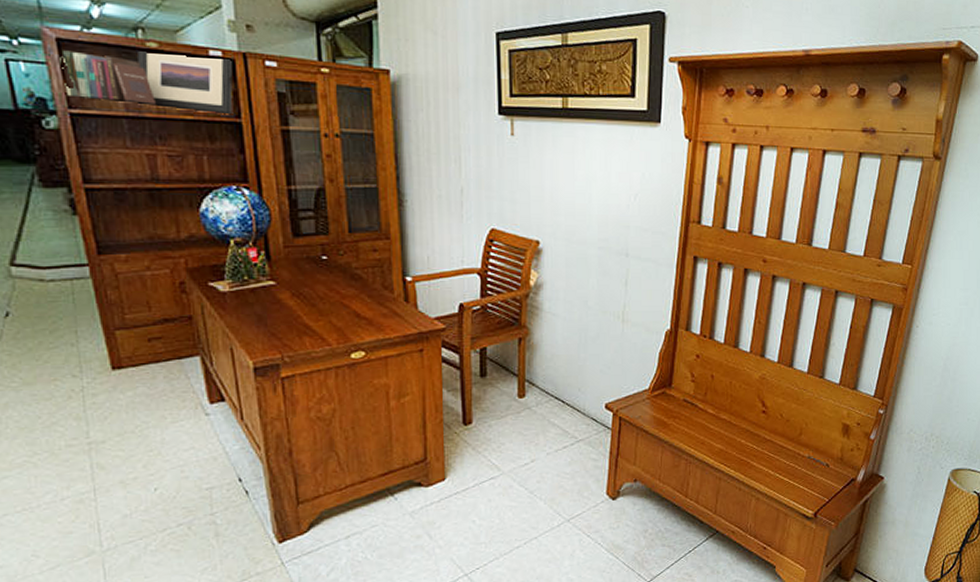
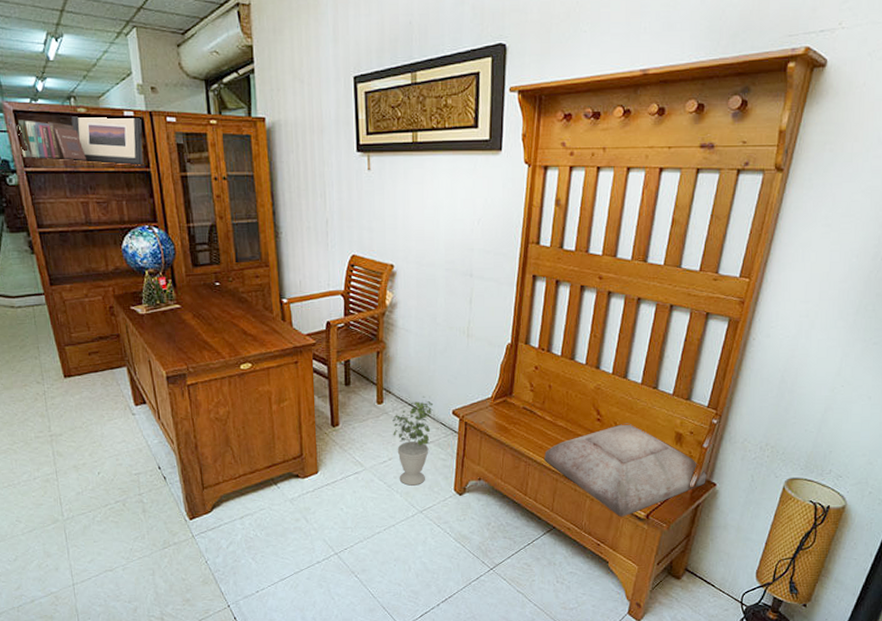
potted plant: none [536,388,584,491] -> present [393,395,434,486]
cushion: none [707,415,874,517] -> present [544,423,706,517]

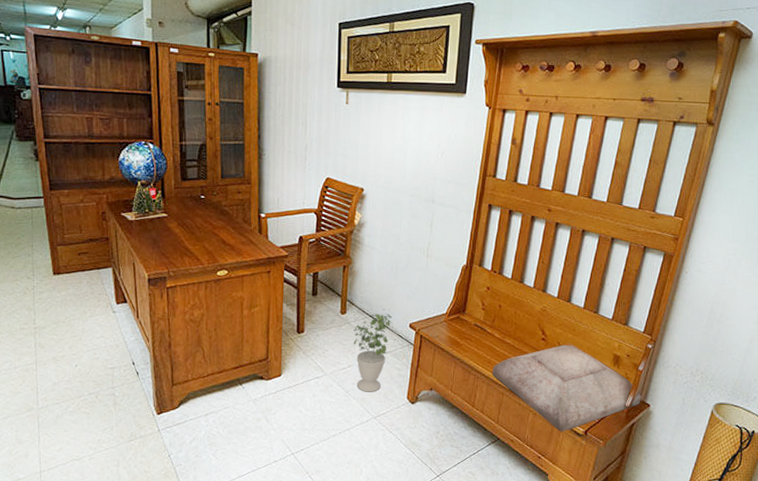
books: present [16,120,86,161] -> none [35,43,95,82]
picture frame: present [71,106,143,166] -> none [83,34,147,89]

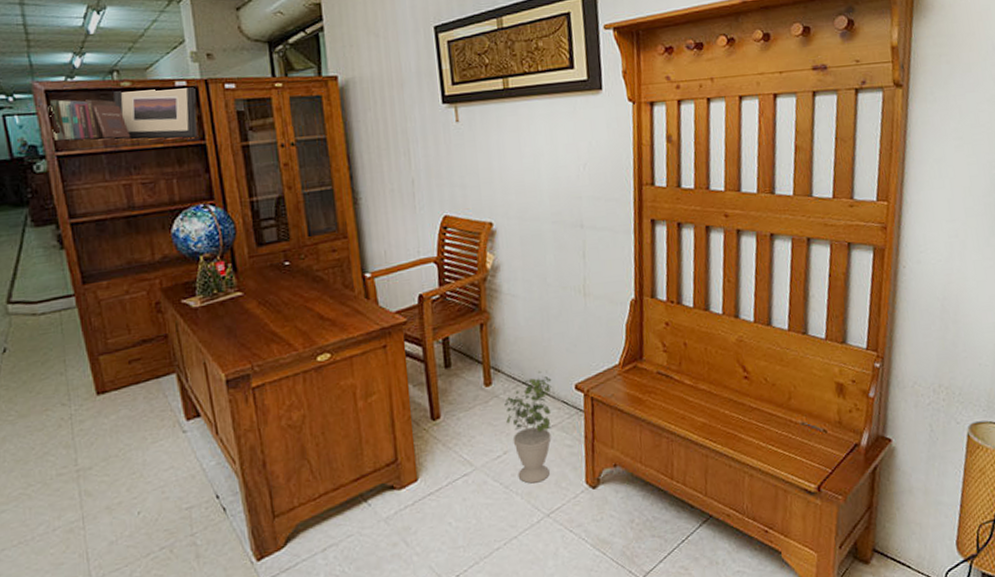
books: none [35,43,95,82] -> present [48,99,130,141]
picture frame: none [83,34,147,89] -> present [114,78,197,140]
cushion: present [492,343,641,432] -> none [688,377,880,494]

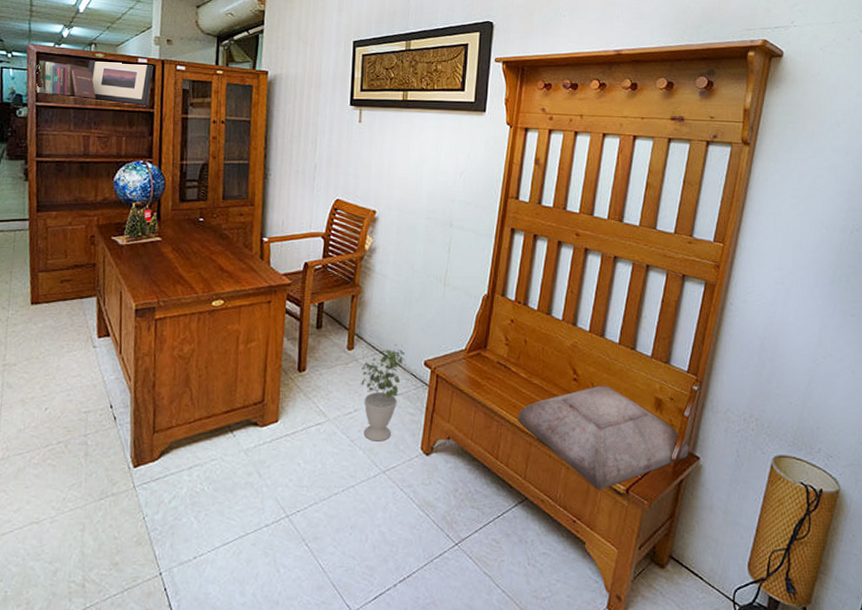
cushion: none [688,377,880,494] -> present [518,384,689,490]

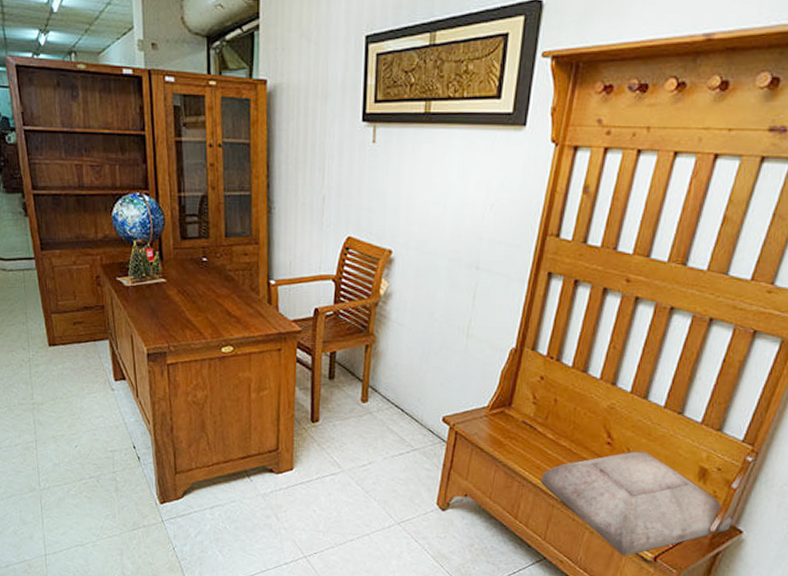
books: present [36,60,96,100] -> none [18,75,83,121]
picture frame: present [83,51,153,106] -> none [71,62,140,128]
potted plant: present [361,344,406,442] -> none [375,398,423,495]

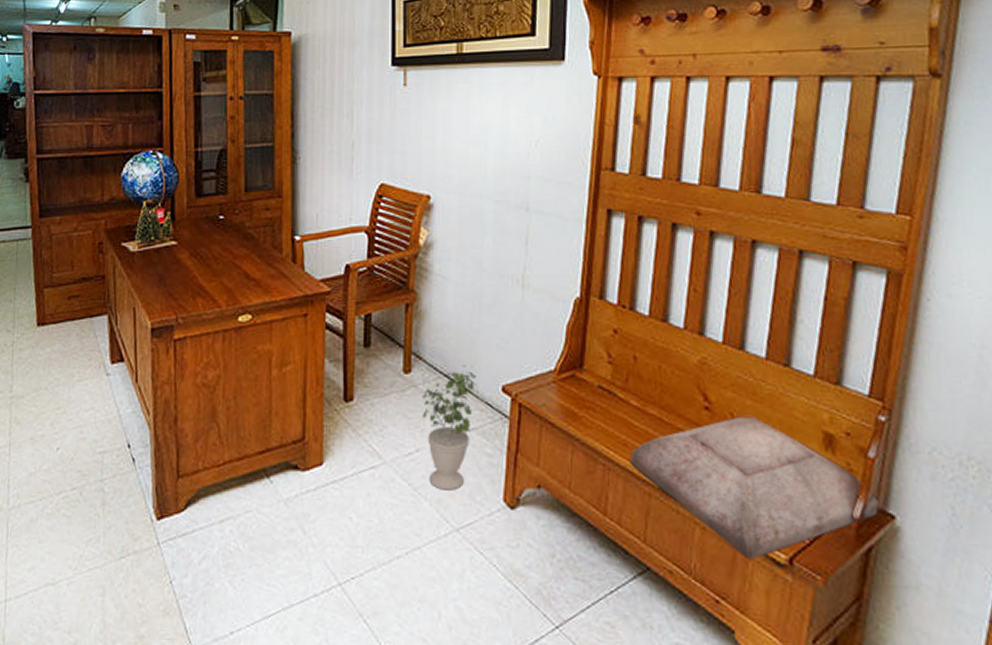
potted plant: none [375,398,423,495] -> present [423,364,477,491]

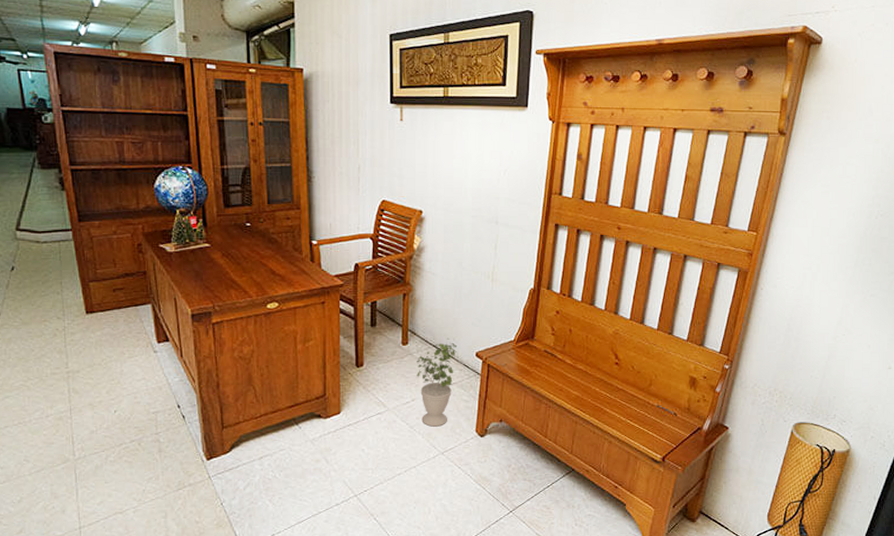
cushion: present [630,414,879,560] -> none [564,367,719,460]

